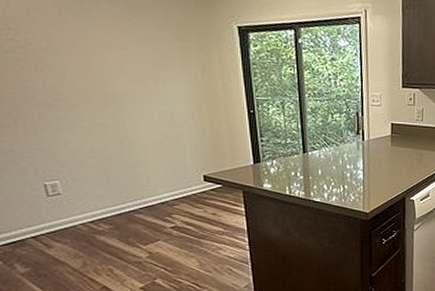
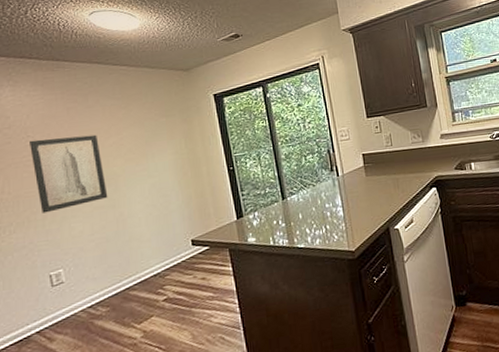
wall art: none [11,34,111,120] -> present [30,134,108,213]

